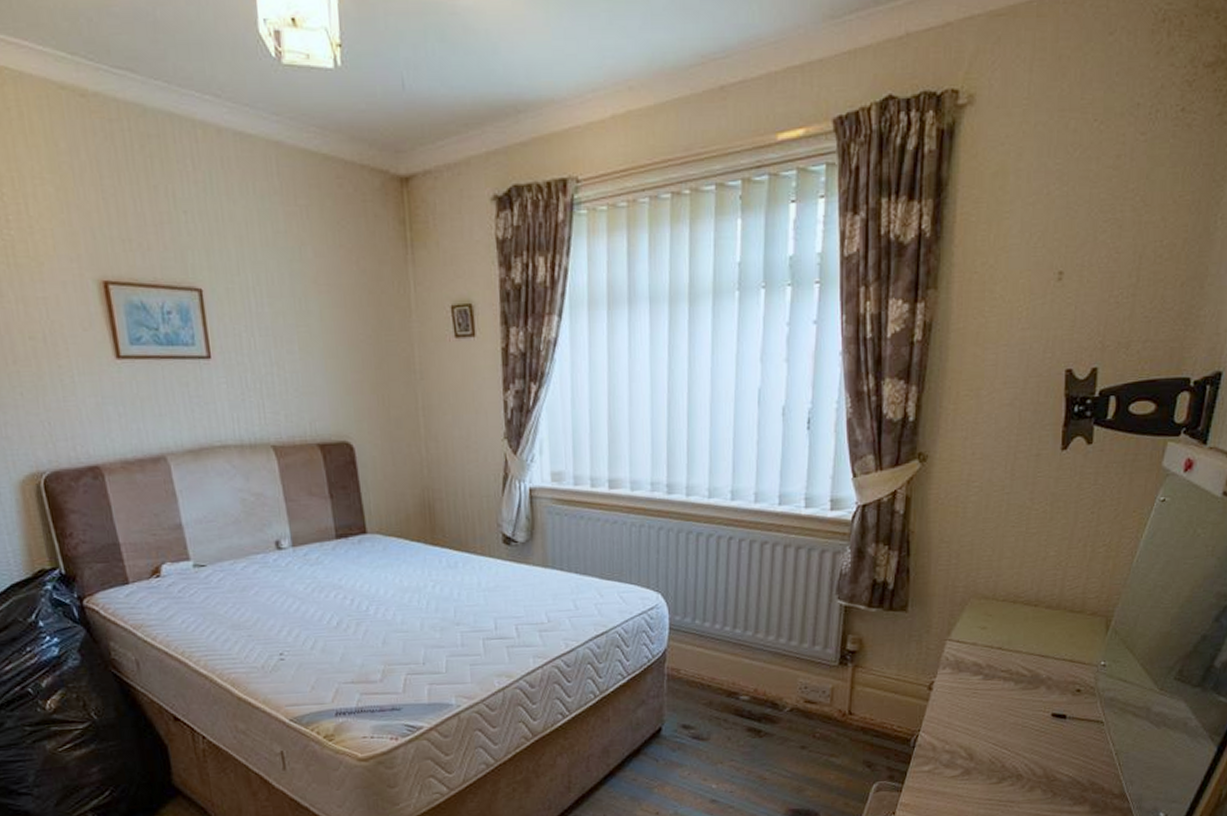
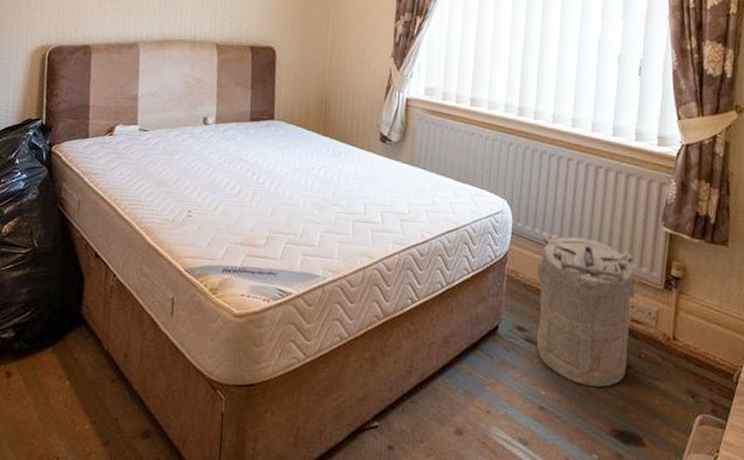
laundry hamper: none [701,623,812,773] -> present [537,234,639,387]

